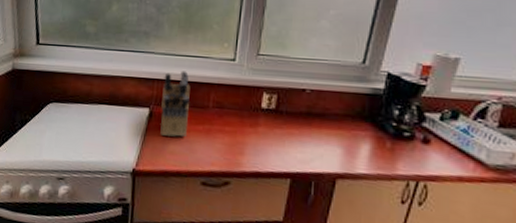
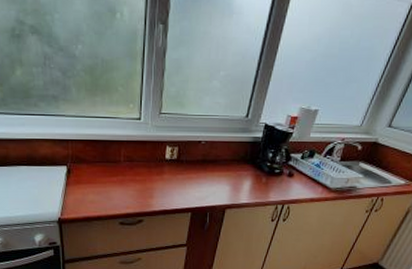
knife block: present [160,71,191,137] -> none [77,131,104,188]

